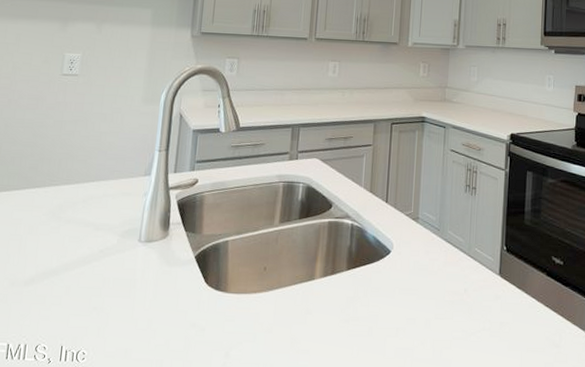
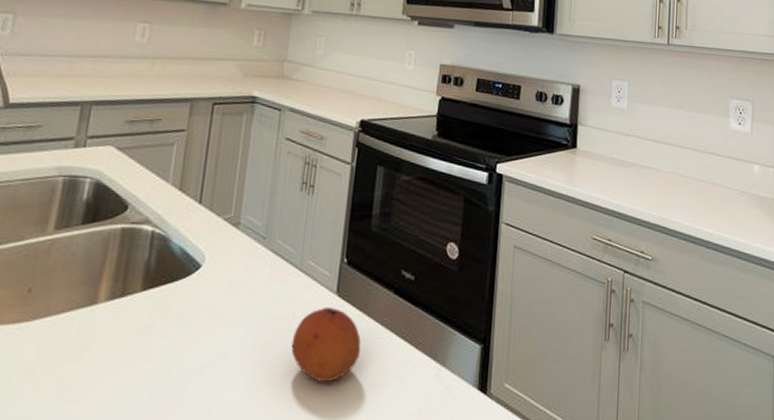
fruit: none [465,285,522,346] -> present [291,306,361,383]

